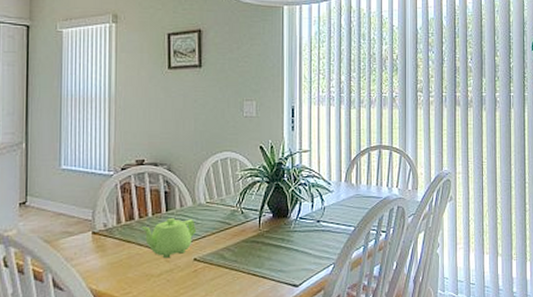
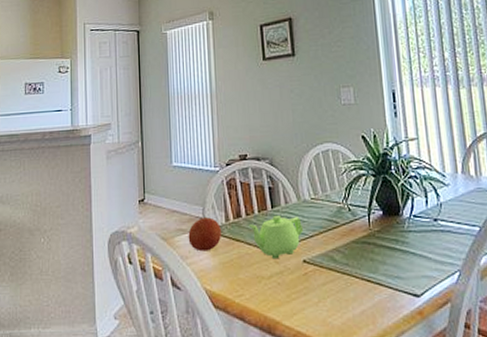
fruit: none [75,219,113,253] -> present [188,216,222,252]

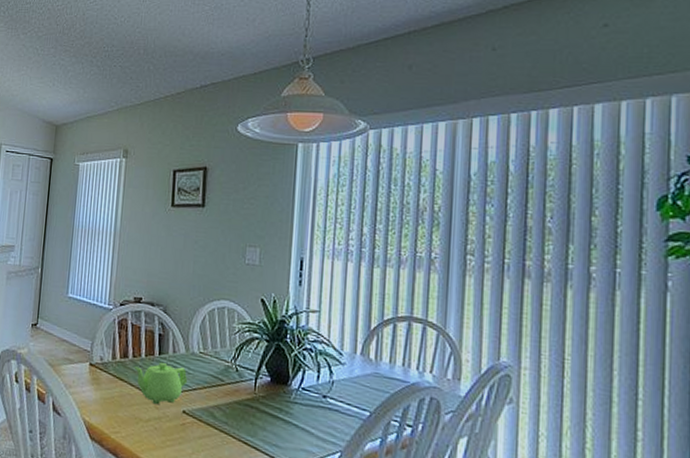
fruit: present [188,216,222,252] -> none [74,350,108,385]

